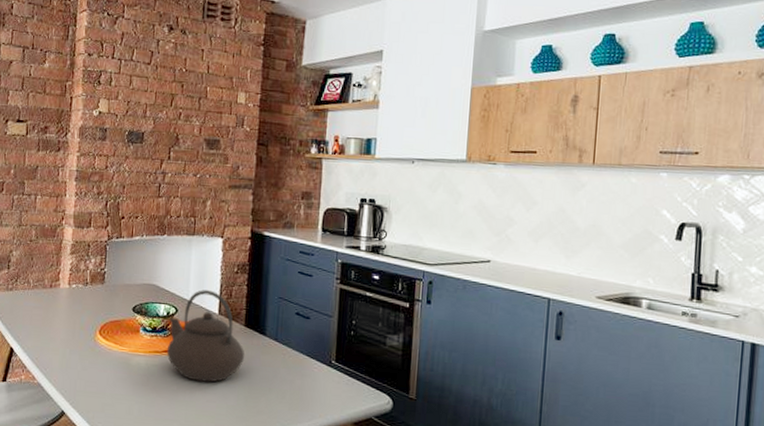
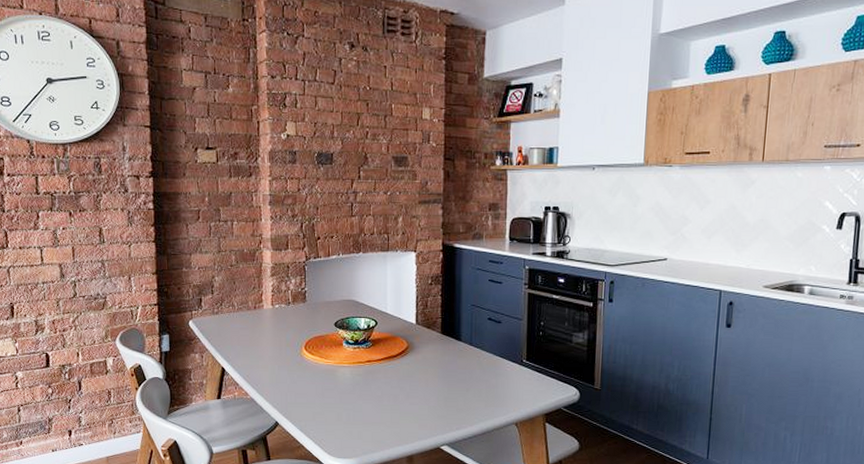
teapot: present [166,290,245,382] -> none [369,302,443,387]

